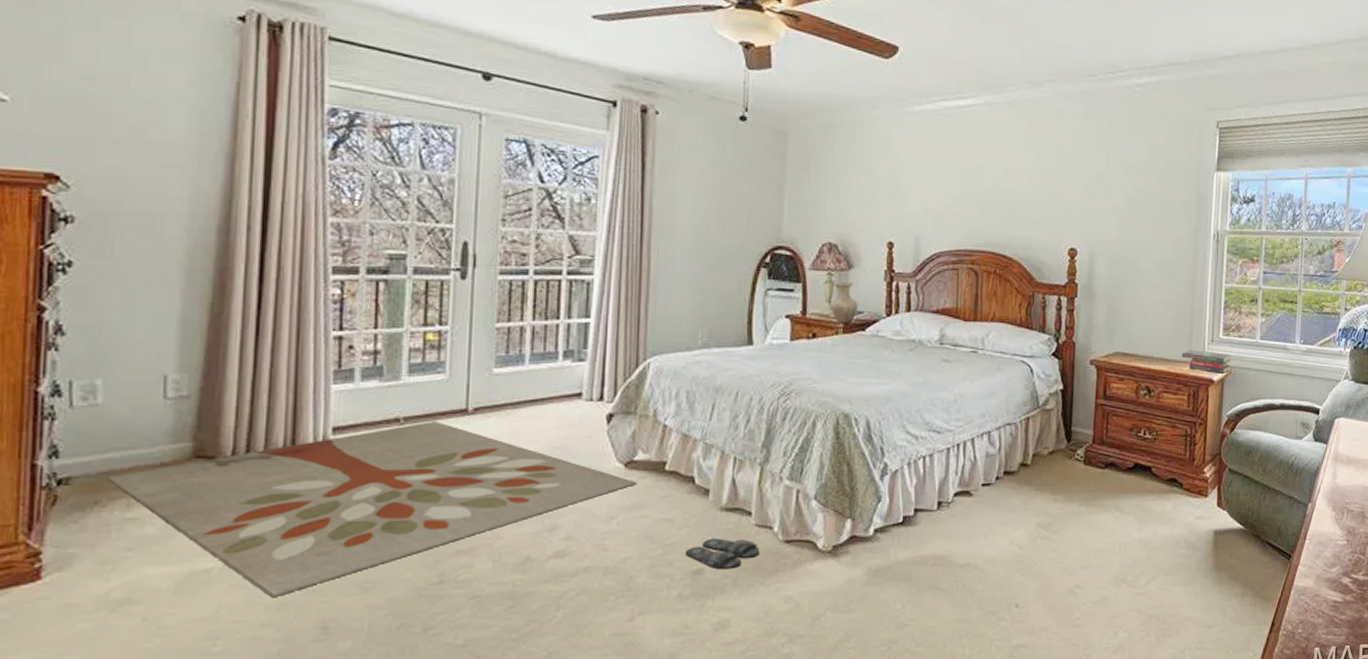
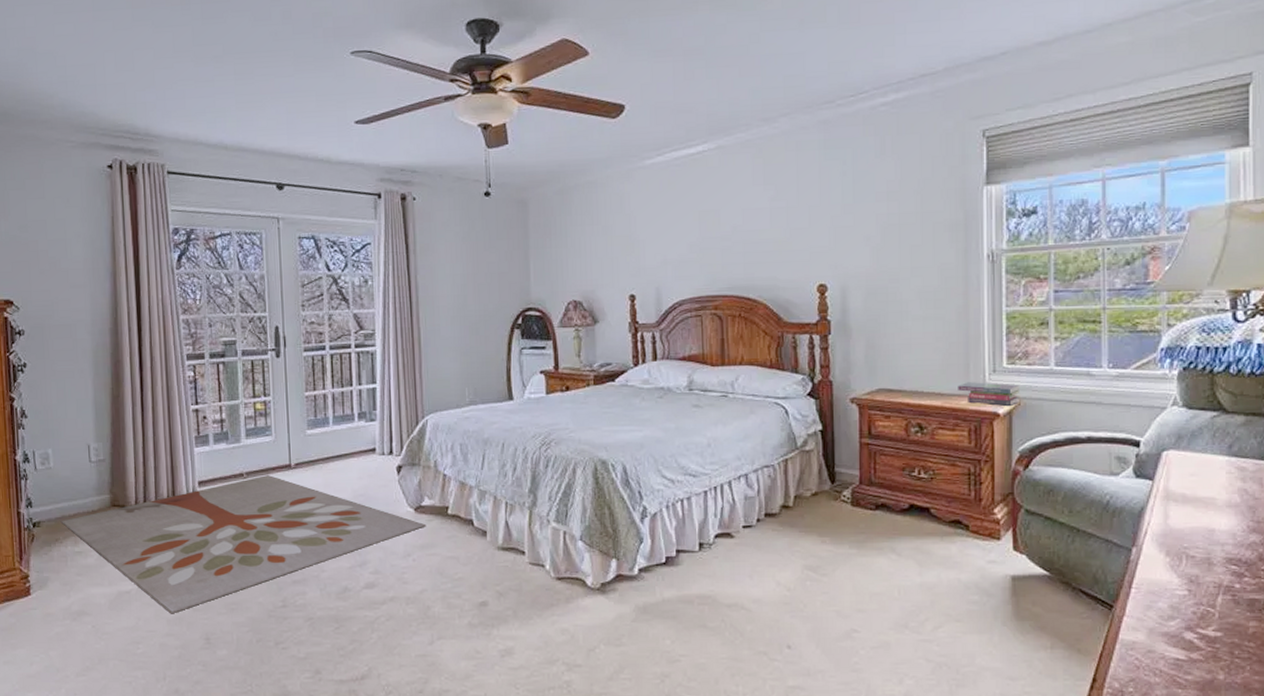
slippers: present [685,538,760,570] -> none [471,575,535,603]
vase: present [831,282,858,323] -> none [581,337,606,375]

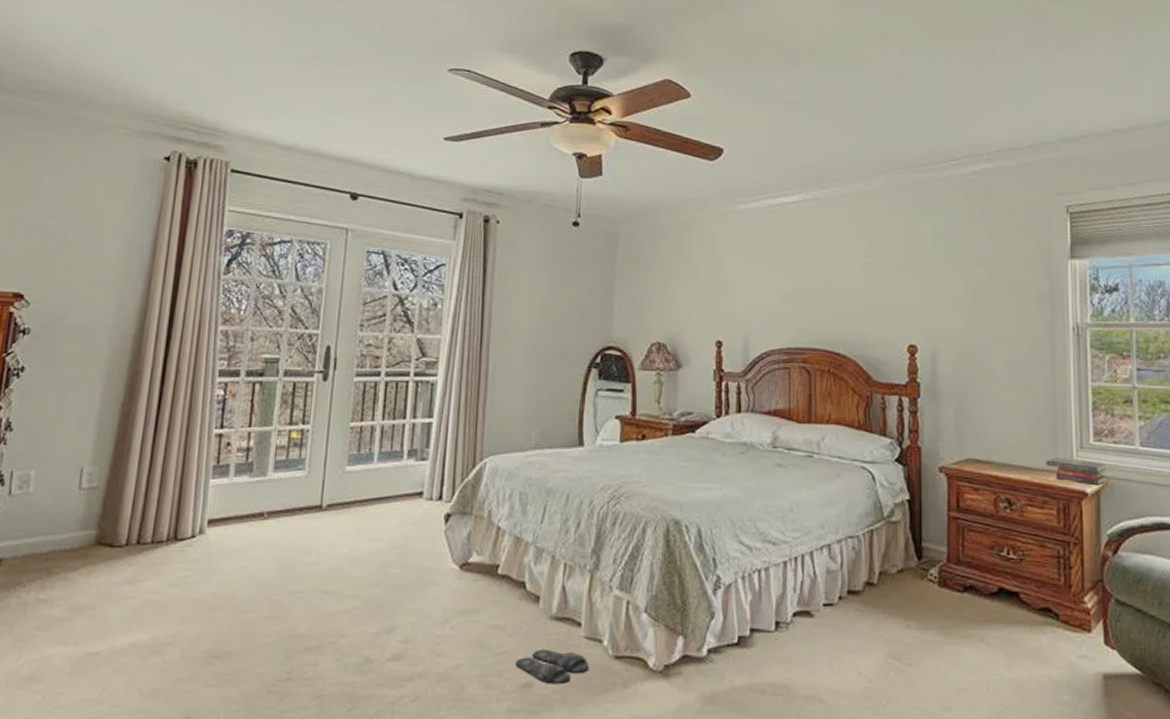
area rug: present [60,475,427,614] -> none [28,517,472,685]
slippers: none [471,575,535,603] -> present [515,649,589,685]

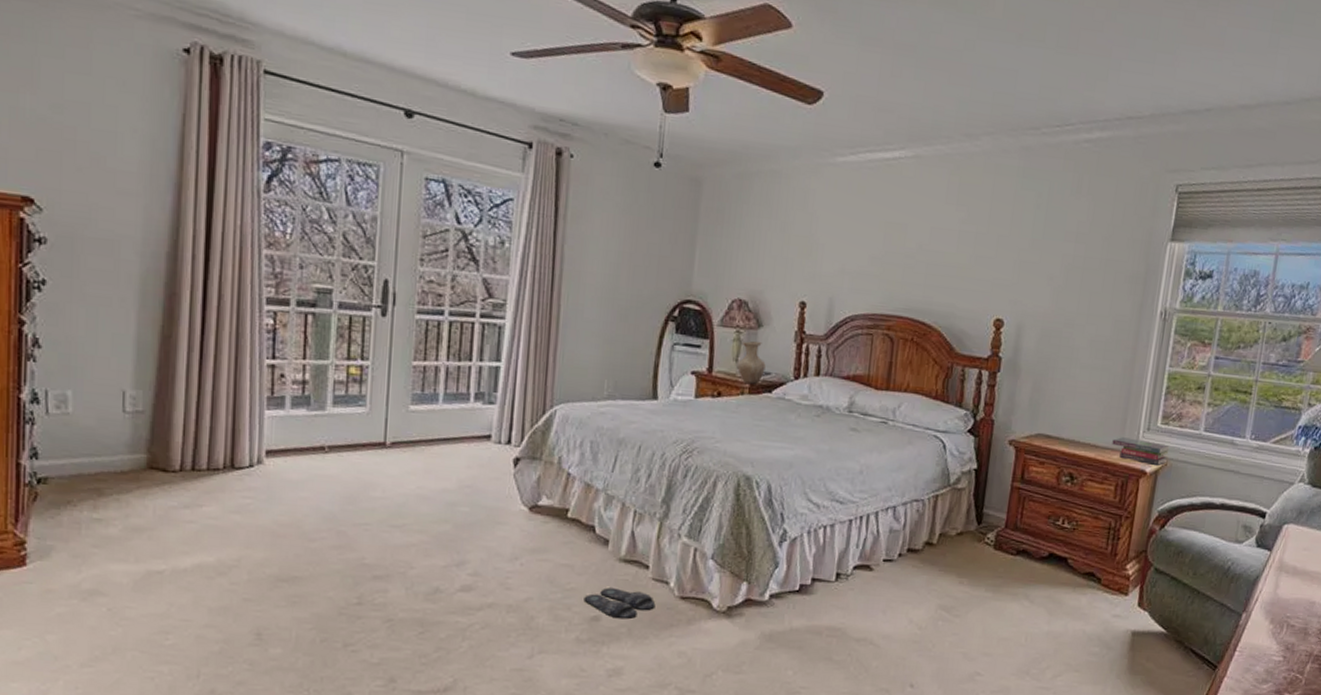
vase: none [660,382,687,425] -> present [737,341,766,384]

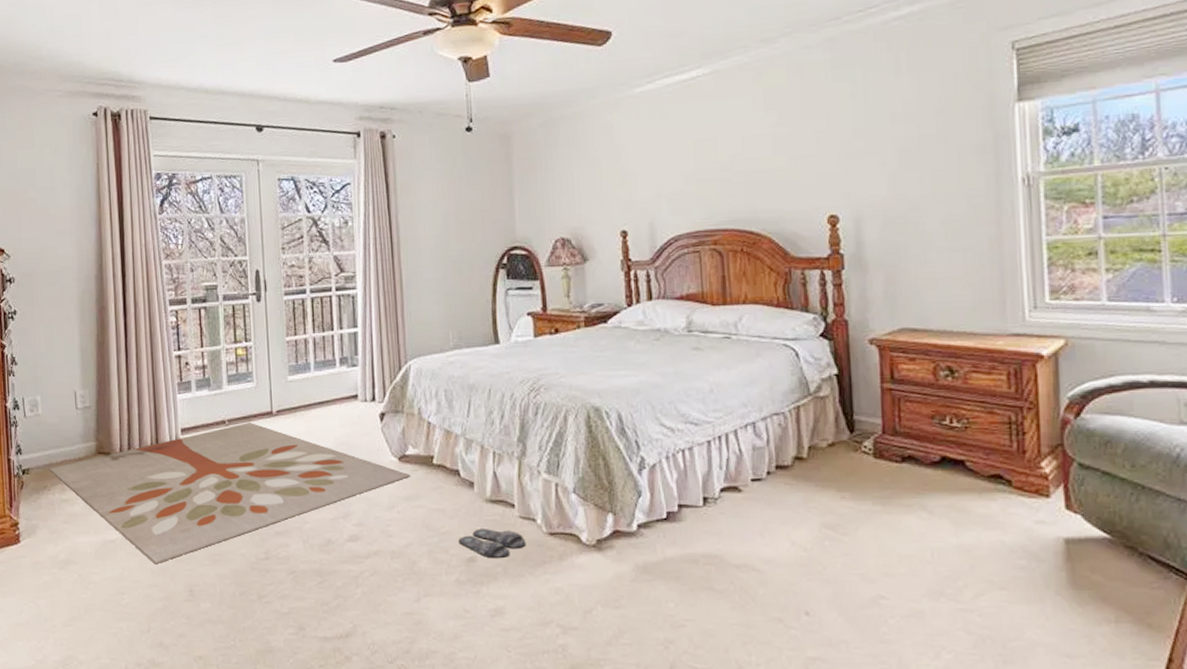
area rug: none [76,452,541,603] -> present [48,423,411,565]
vase: present [737,341,766,384] -> none [570,276,597,317]
books: present [1112,437,1170,465] -> none [993,320,1067,346]

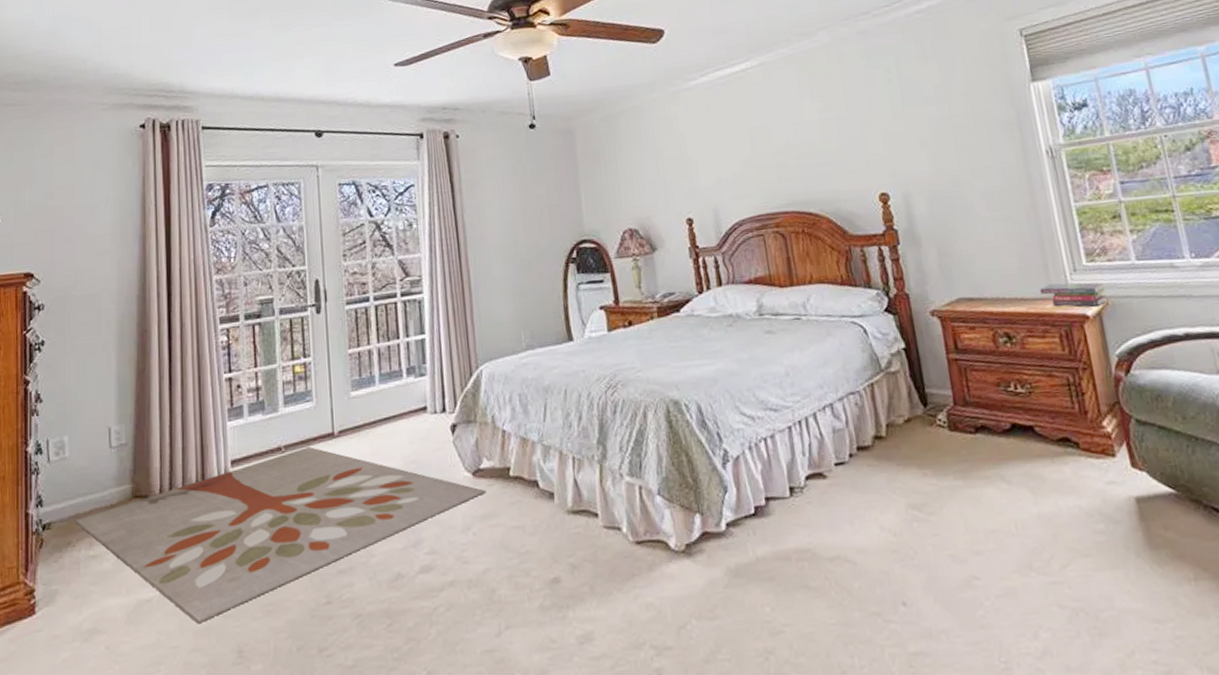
slippers: present [458,529,526,559] -> none [540,543,613,577]
books: none [993,320,1067,346] -> present [1040,282,1107,307]

